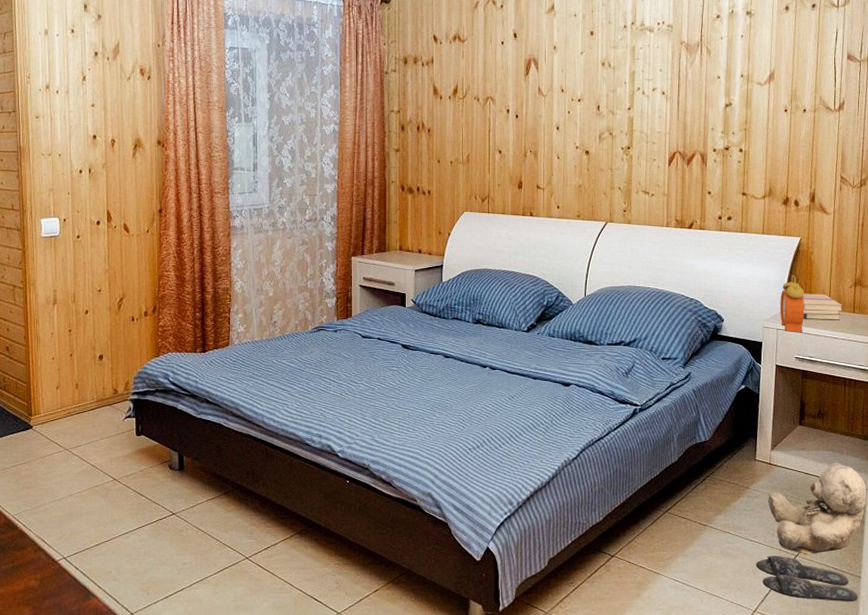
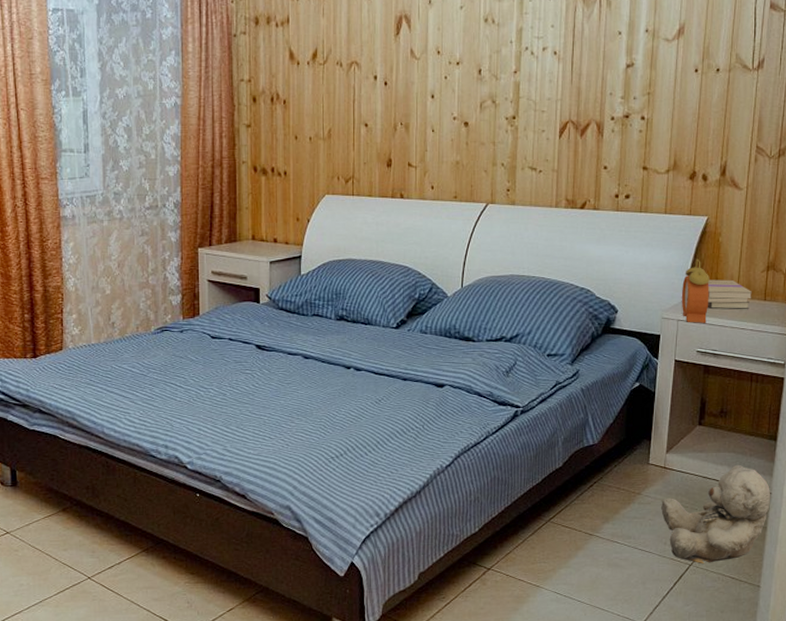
slippers: present [756,556,859,601] -> none [645,565,757,612]

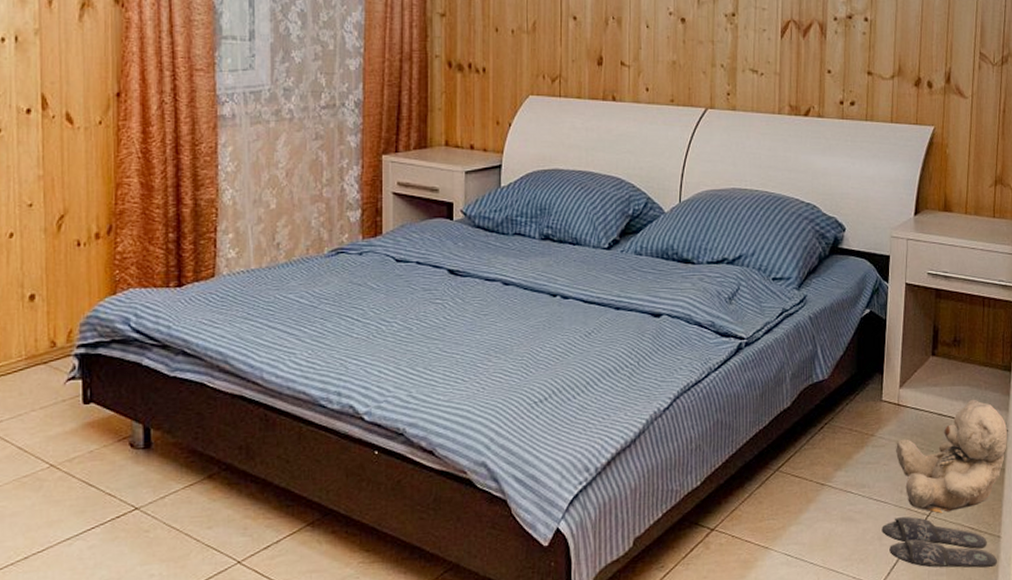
slippers: none [645,565,757,612] -> present [882,516,998,568]
alarm clock: present [682,258,710,323] -> none [911,172,939,242]
books: present [707,279,752,310] -> none [936,195,981,227]

